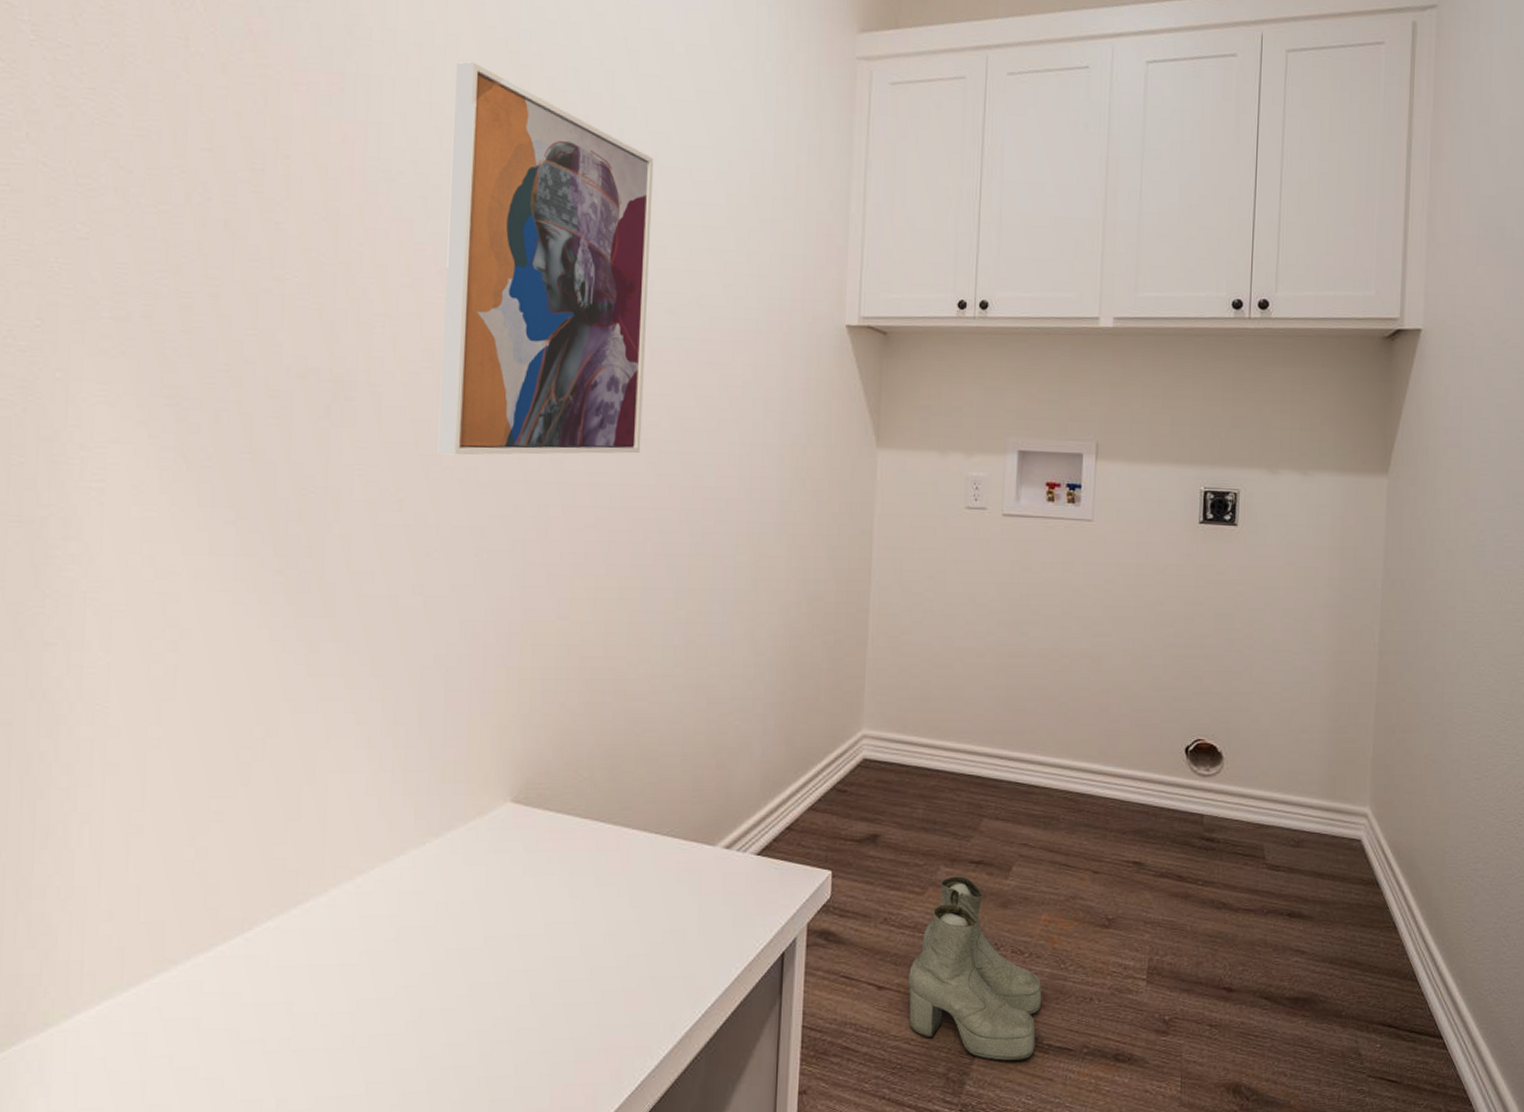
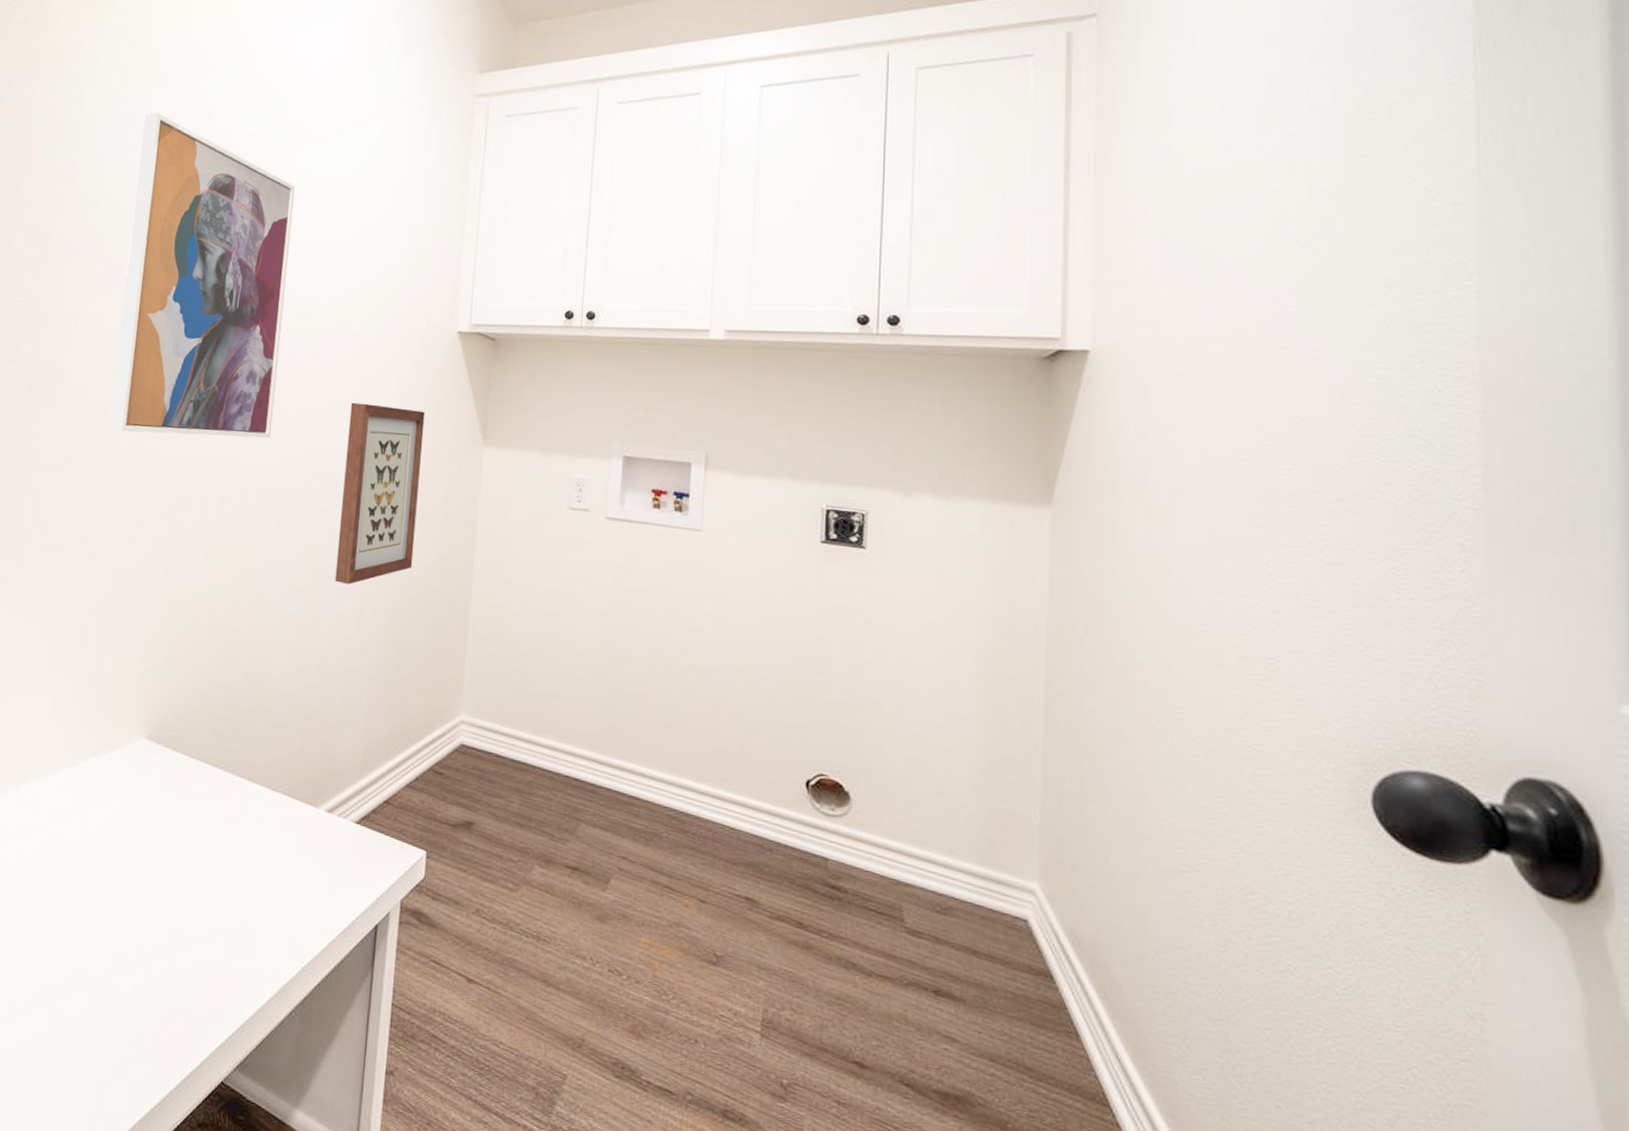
wall art: none [722,408,814,607] -> present [335,402,425,585]
boots: present [909,876,1042,1061] -> none [498,878,641,1093]

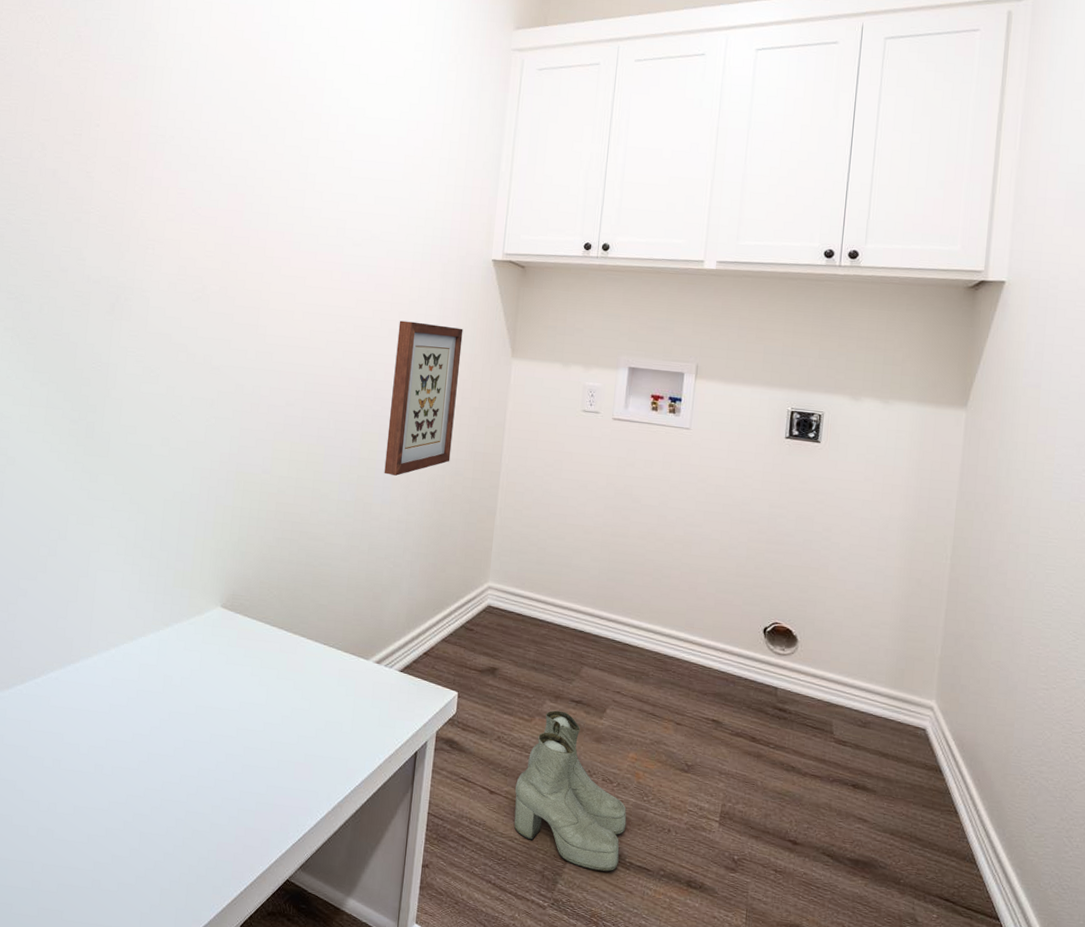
wall art: present [109,112,296,439] -> none [185,56,352,352]
boots: none [498,878,641,1093] -> present [514,710,627,872]

